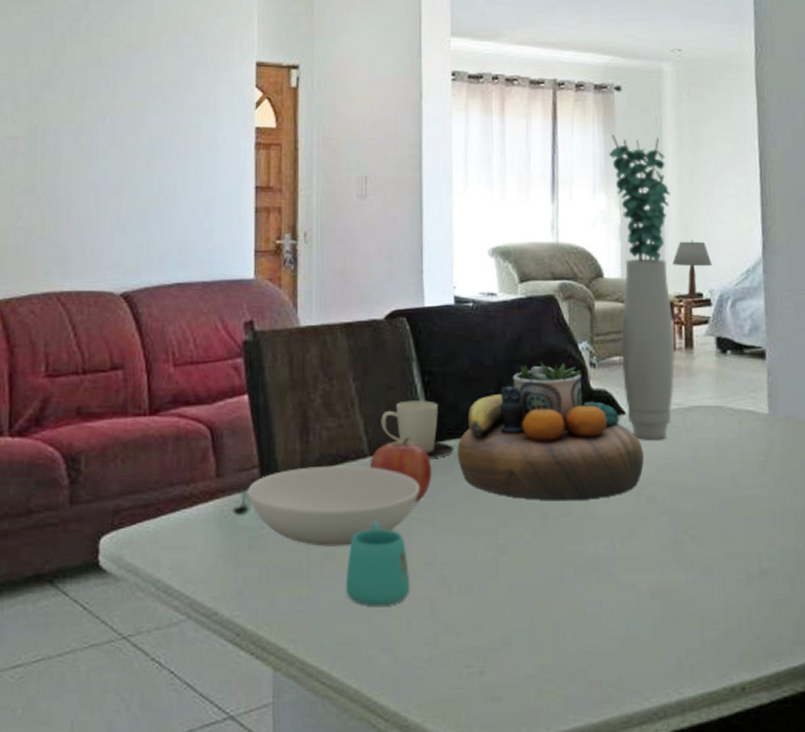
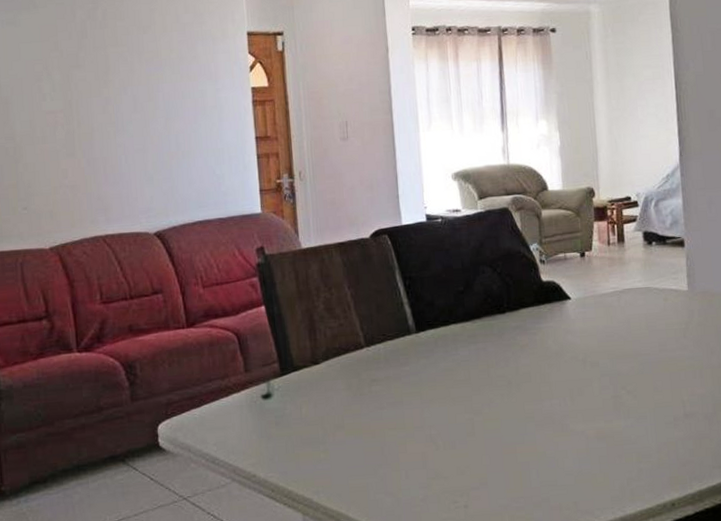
dish: present [248,465,420,547] -> none [271,355,408,420]
mug: present [346,521,410,606] -> none [354,397,406,462]
fruit: present [370,437,432,502] -> none [367,330,417,380]
cup: present [381,400,453,458] -> none [373,300,433,345]
decorative bowl: present [457,362,644,501] -> none [436,262,587,372]
vase: present [609,134,676,440] -> none [548,69,611,319]
table lamp: present [672,240,712,299] -> none [605,153,638,203]

